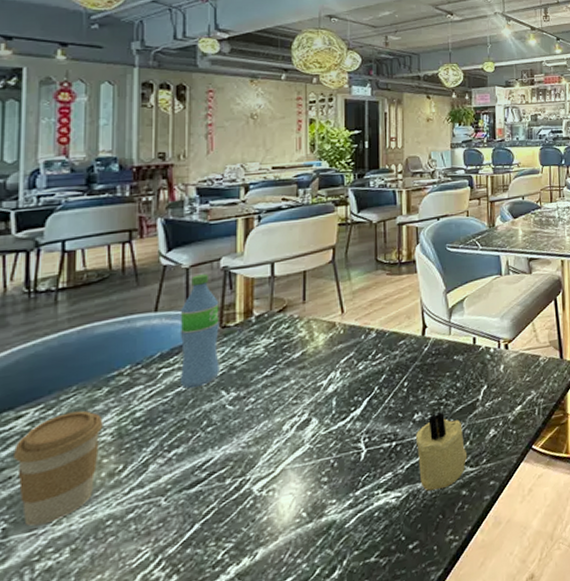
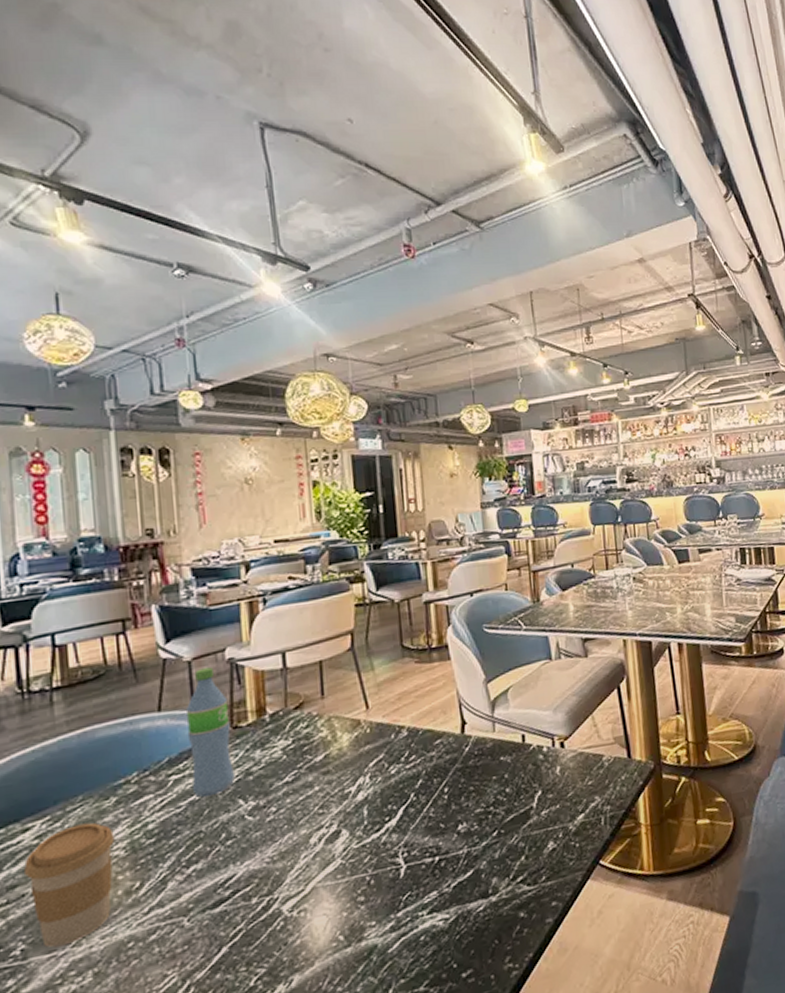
candle: present [416,412,468,491] -> none [462,822,524,913]

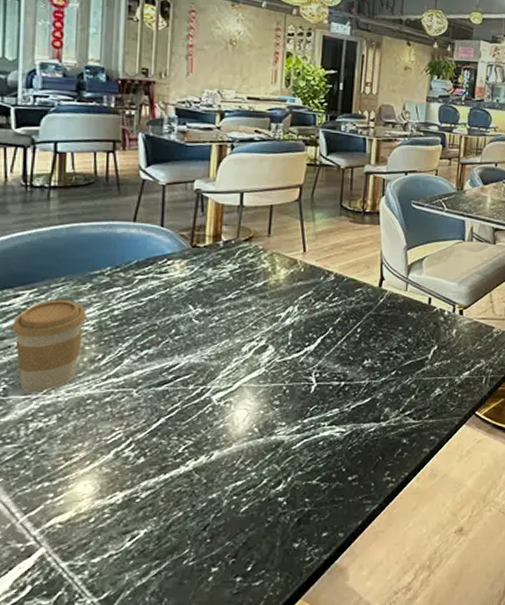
water bottle: present [187,667,235,798] -> none [152,193,191,298]

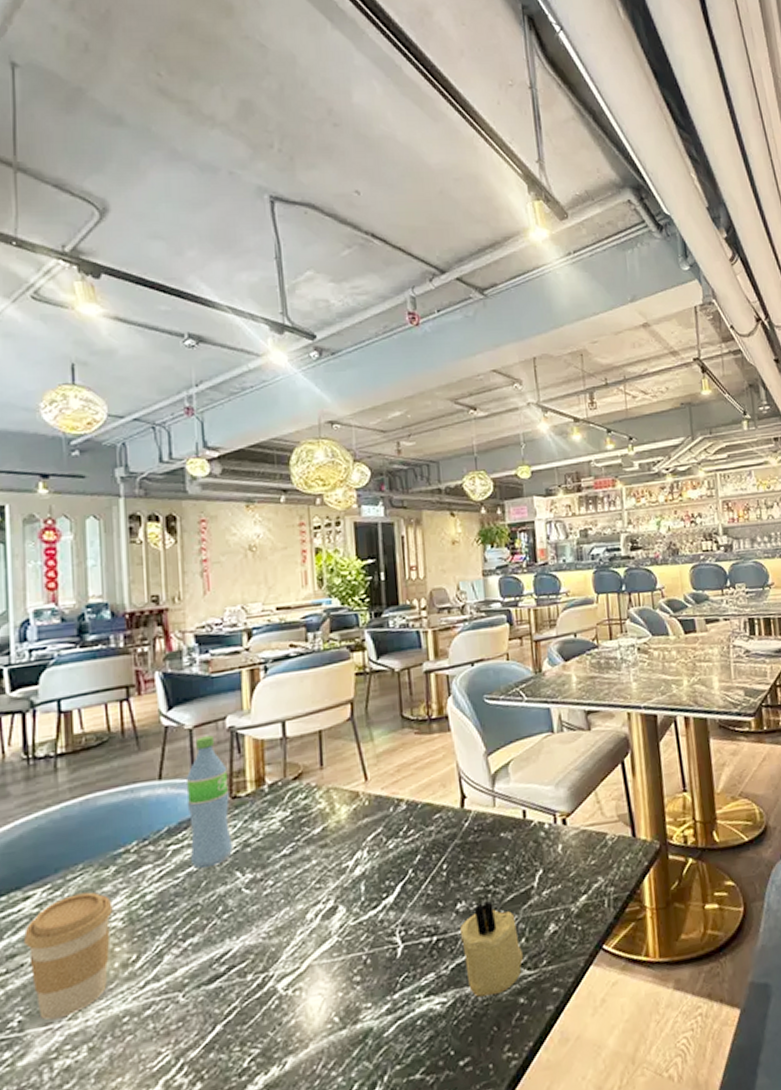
water bottle: none [152,193,191,298] -> present [187,735,233,869]
candle: none [364,363,412,433] -> present [460,901,524,997]

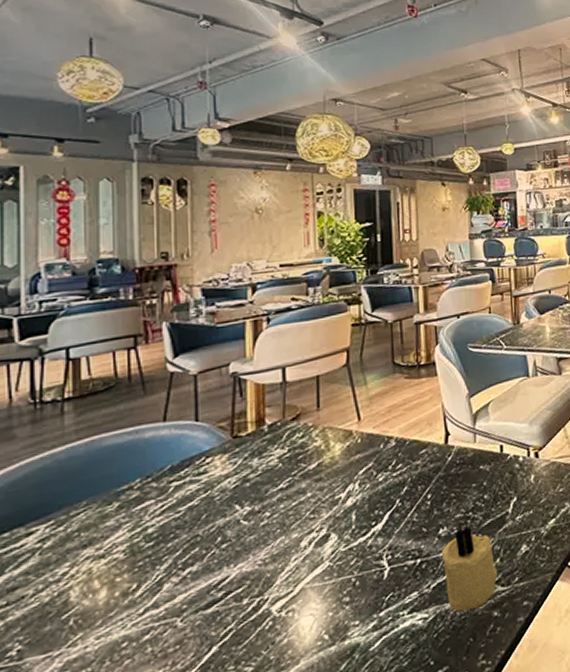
coffee cup: present [24,892,113,1020] -> none [26,526,115,648]
water bottle: present [187,735,233,869] -> none [190,380,232,504]

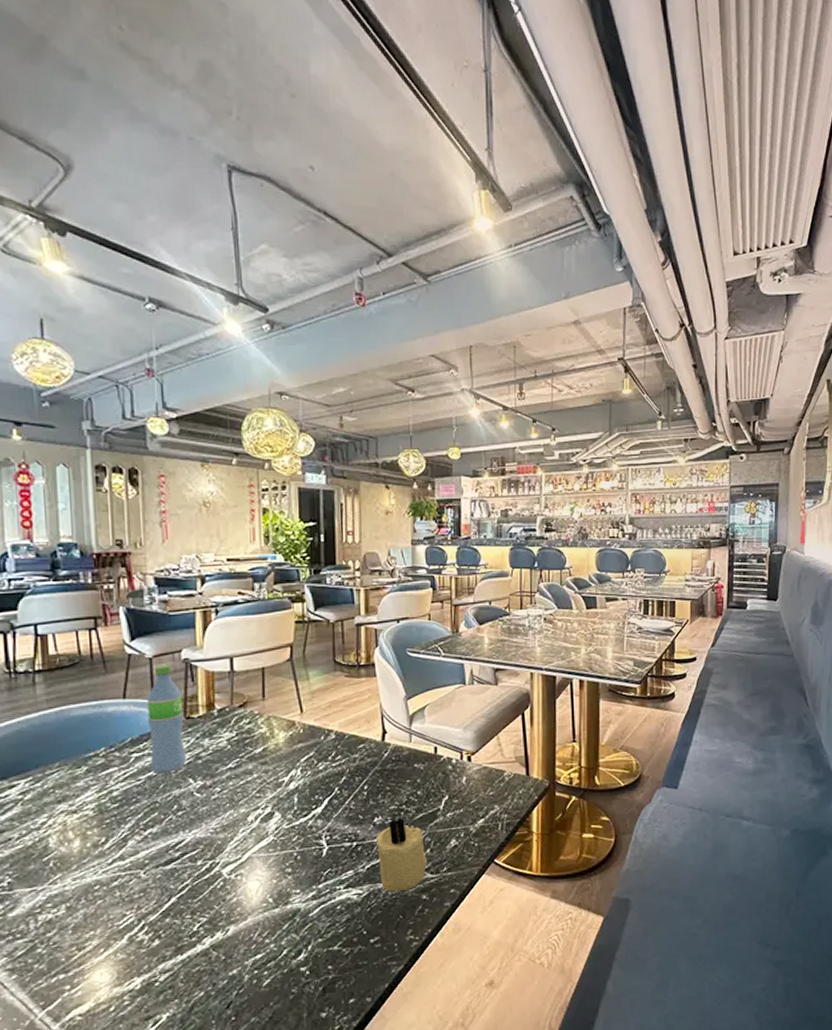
water bottle: none [190,380,232,504] -> present [147,665,186,774]

